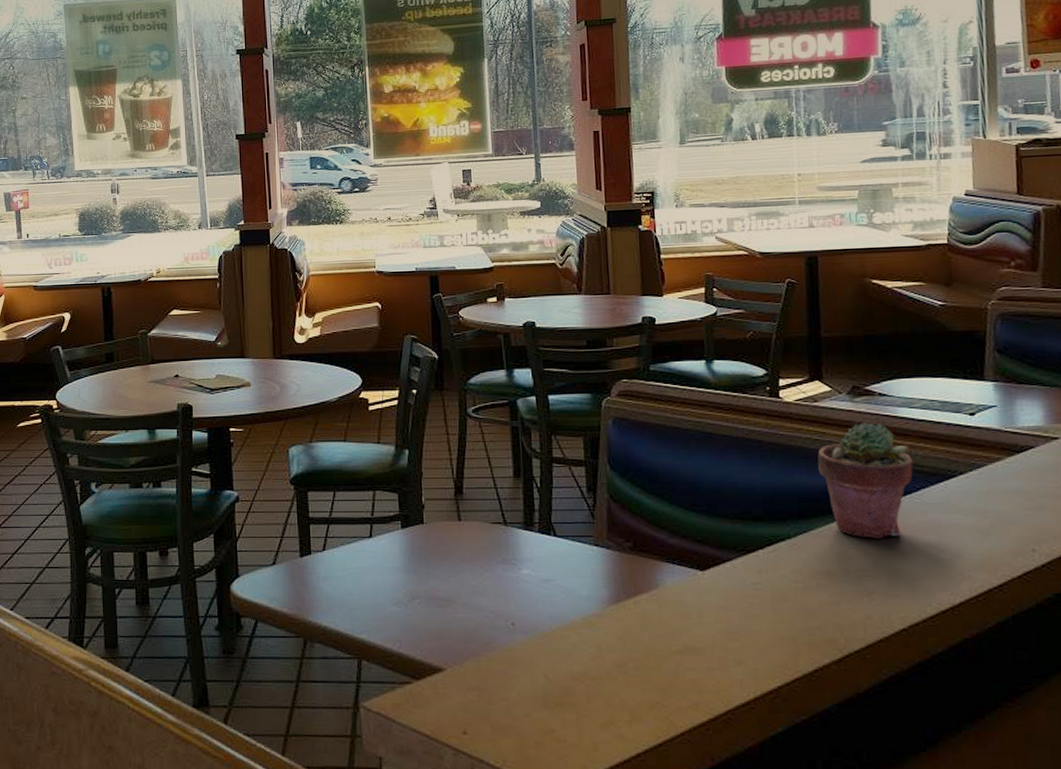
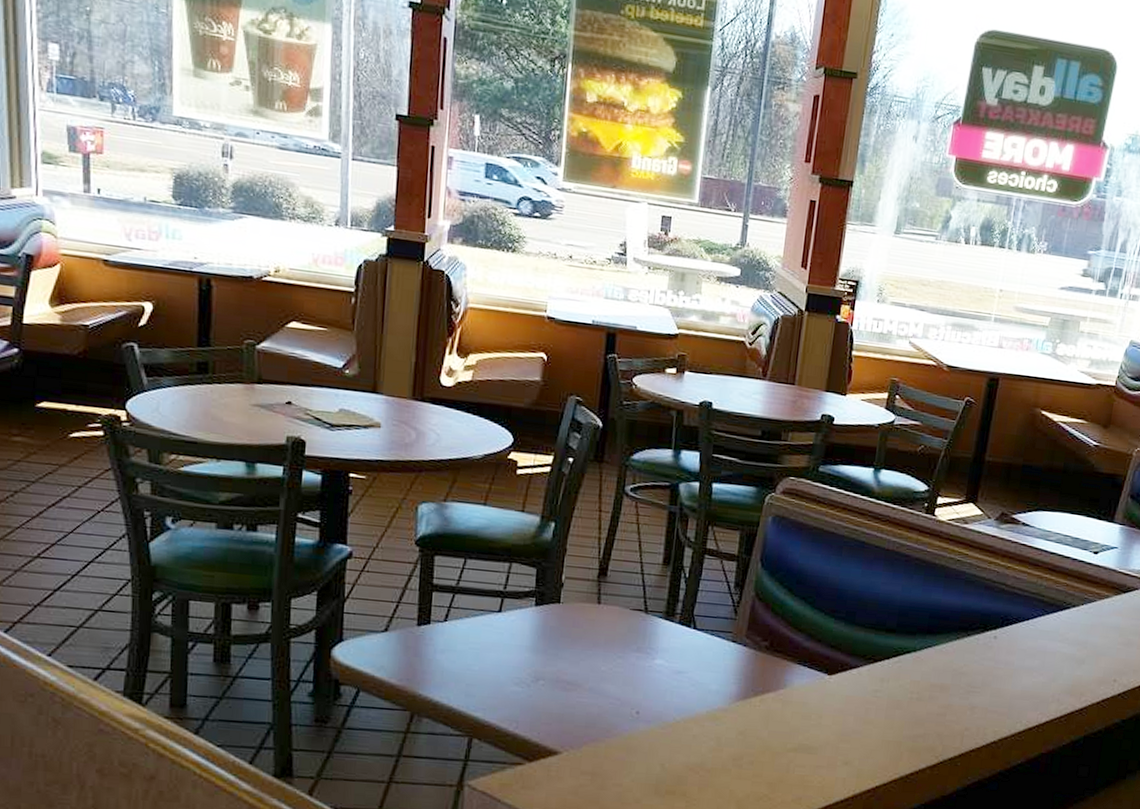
potted succulent: present [817,422,913,539] -> none [953,548,1037,659]

